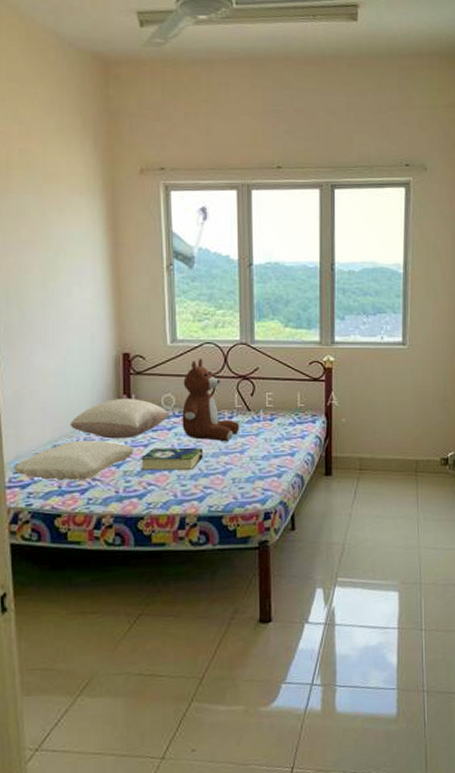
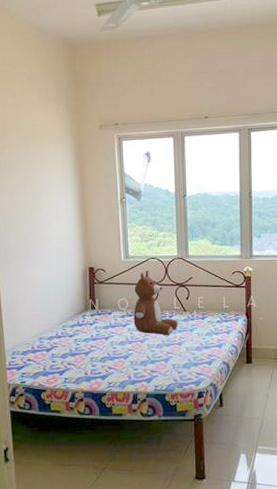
pillow: present [13,440,134,481] -> none [12,334,98,365]
pillow: present [69,397,170,439] -> none [51,301,125,333]
book: present [140,447,204,471] -> none [102,340,150,358]

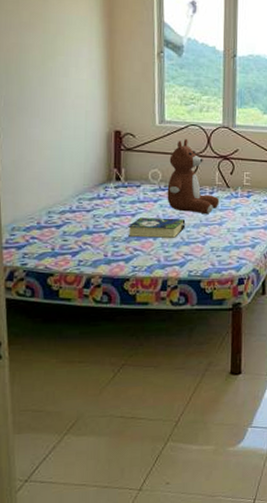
book: none [102,340,150,358] -> present [127,217,186,238]

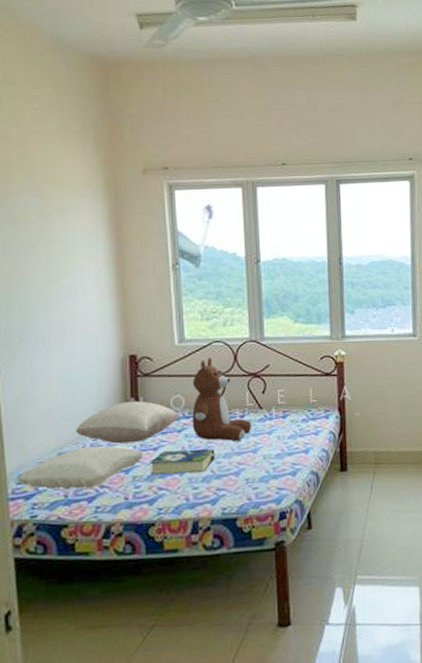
pillow: none [10,207,122,244] -> present [17,446,143,490]
pillow: none [63,171,157,208] -> present [75,400,180,444]

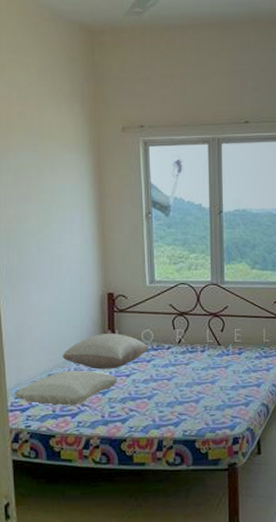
book: present [149,448,215,475] -> none [123,377,179,398]
teddy bear: present [192,358,252,441] -> none [159,298,211,372]

